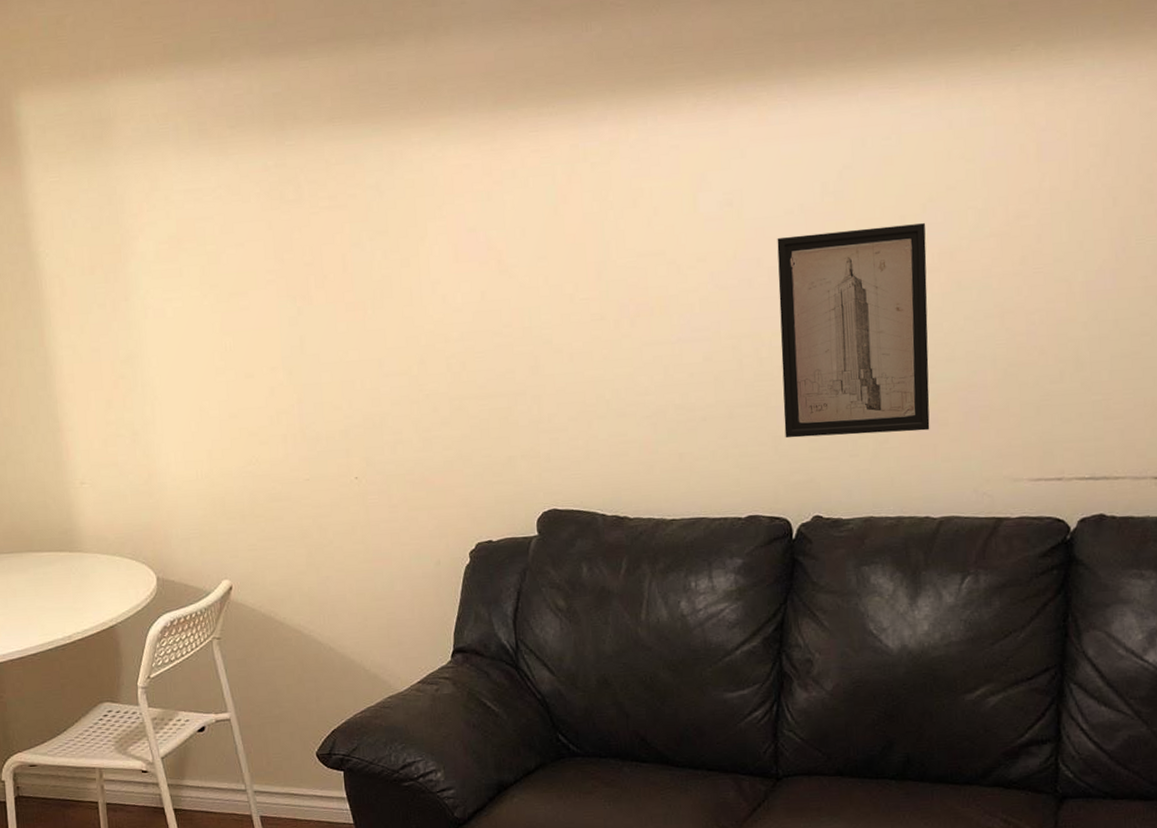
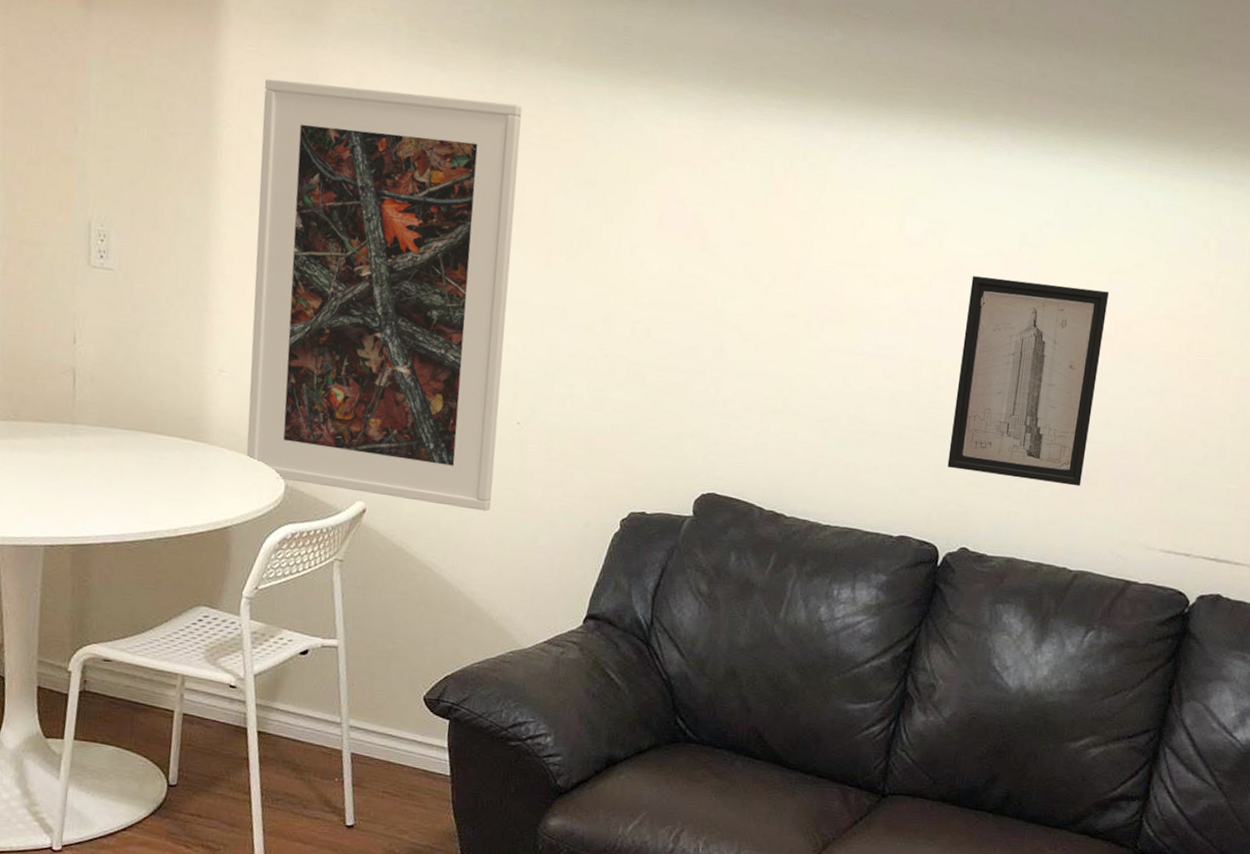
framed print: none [71,173,345,573] -> present [246,79,522,511]

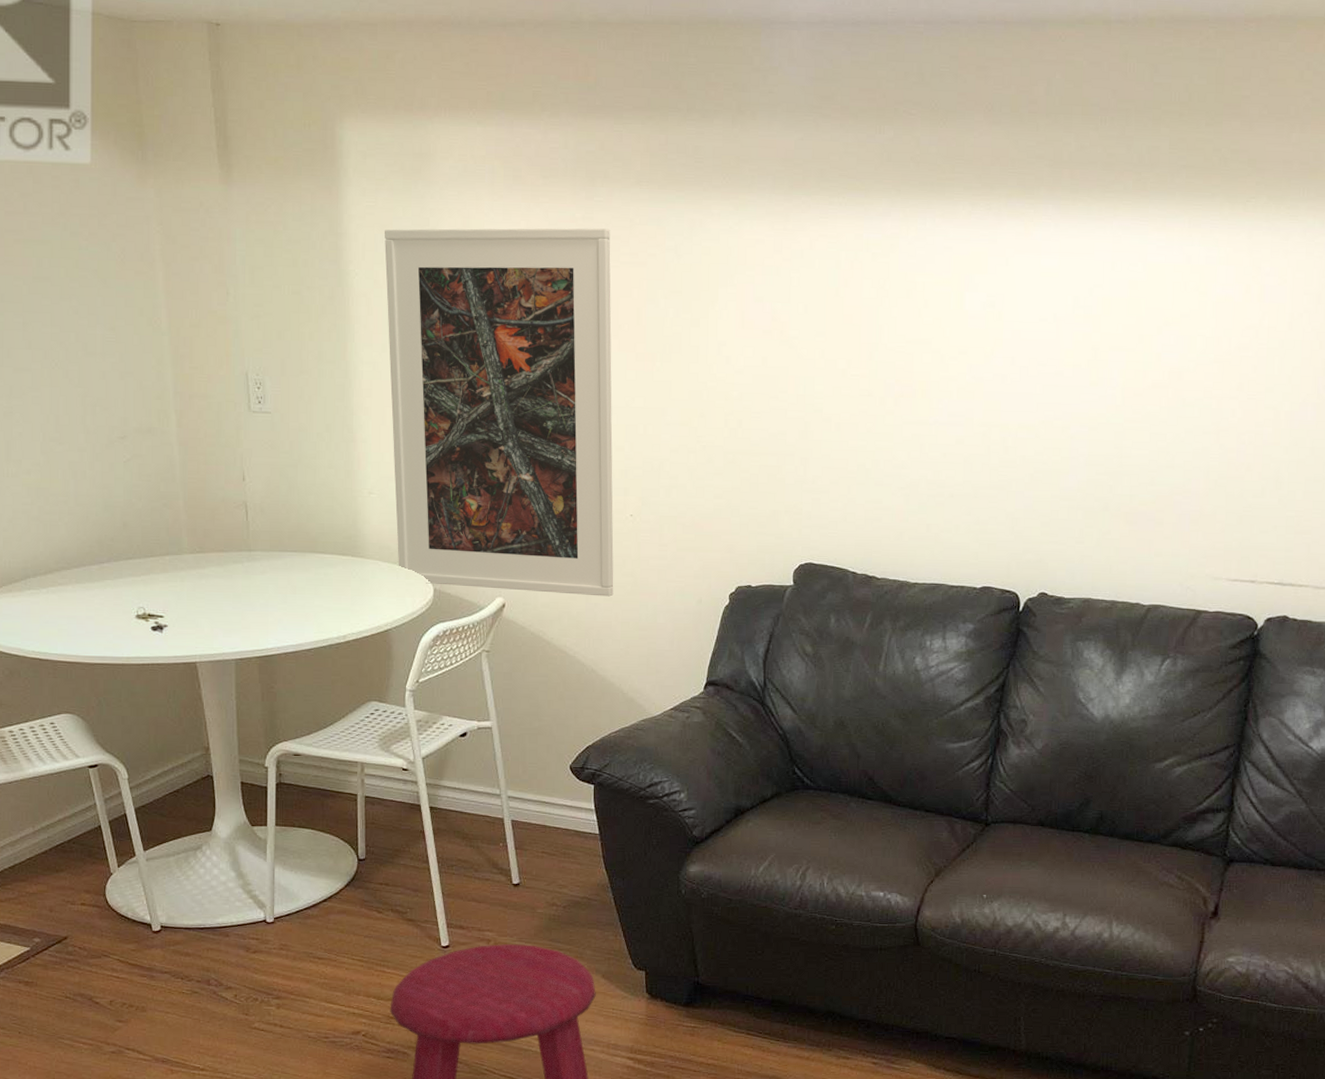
wall art: present [947,276,1110,487] -> none [1021,341,1161,527]

